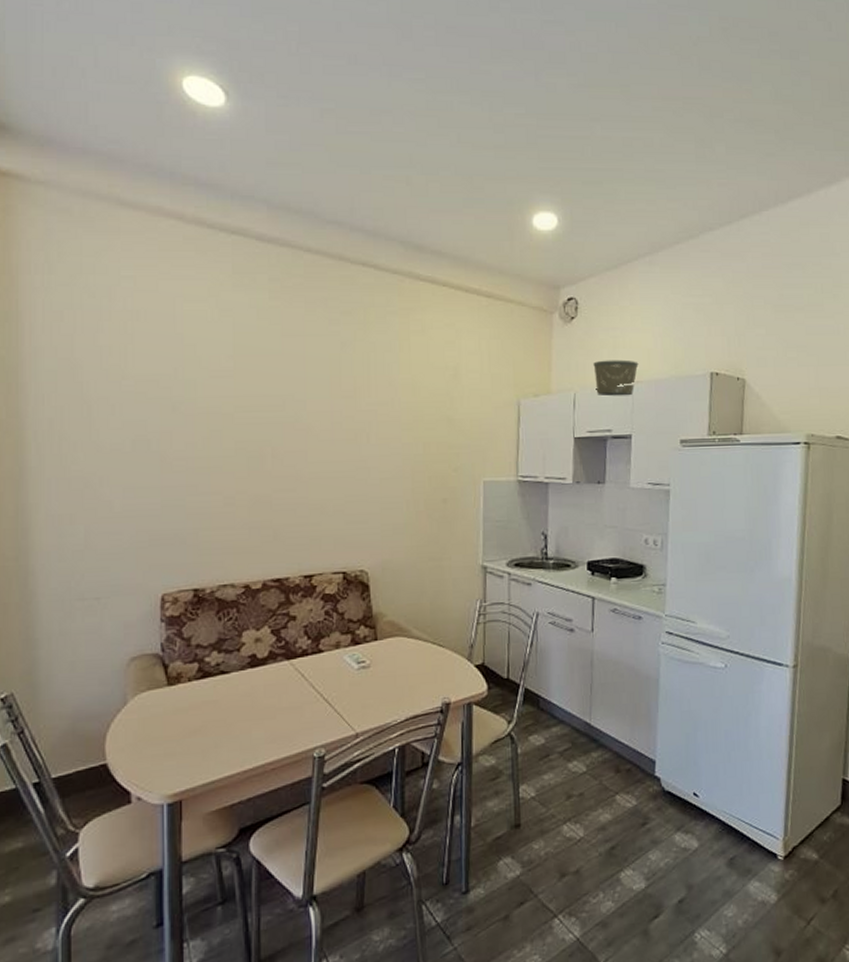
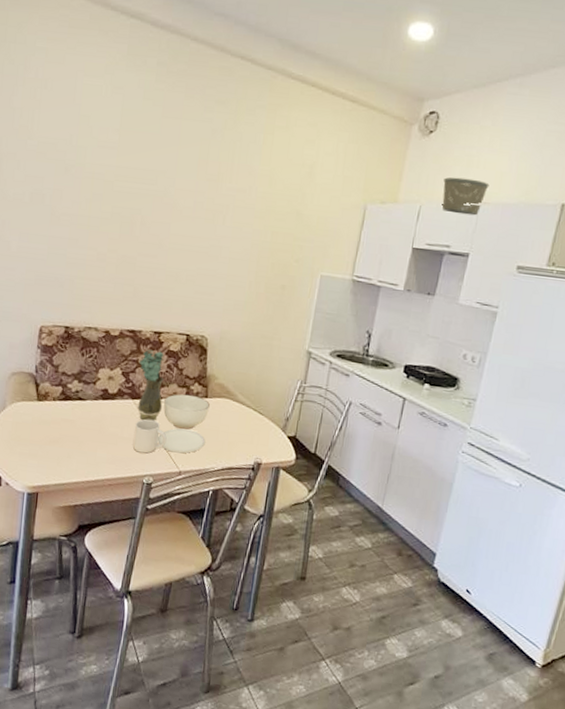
vase: none [291,595,326,683] -> present [137,347,165,421]
mug: none [294,679,336,722] -> present [132,419,167,454]
plate: none [325,681,382,713] -> present [158,428,206,454]
bowl: none [327,640,382,683] -> present [163,394,211,430]

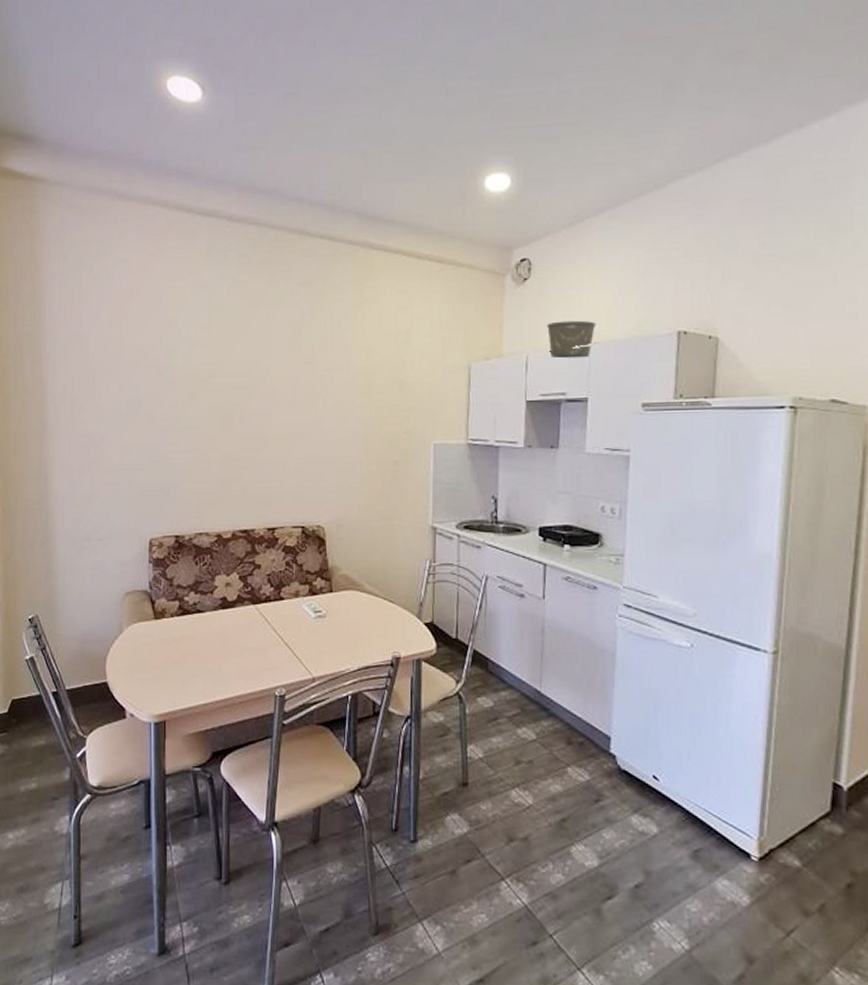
mug: present [132,419,167,454] -> none [259,624,295,662]
vase: present [137,347,165,421] -> none [256,546,286,626]
plate: present [158,428,206,454] -> none [285,630,337,657]
bowl: present [163,394,211,430] -> none [287,591,337,630]

